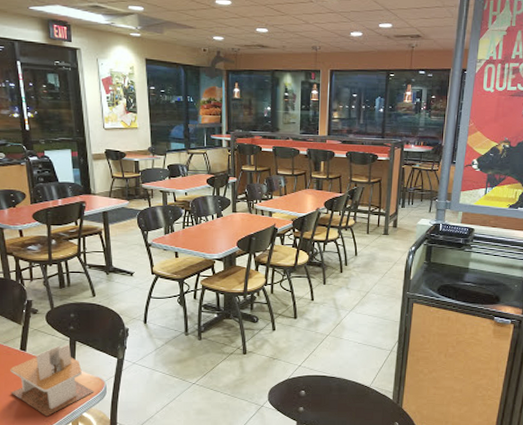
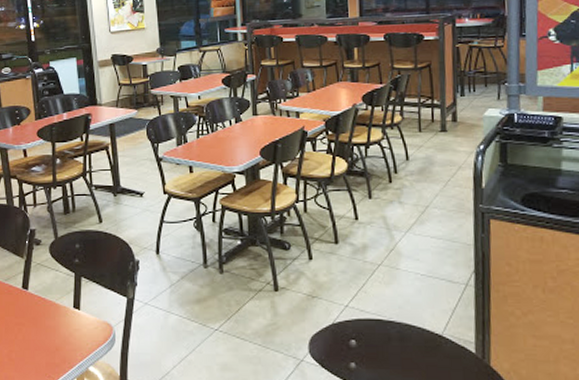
napkin holder: present [10,344,94,417] -> none [11,281,101,371]

